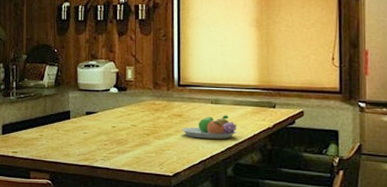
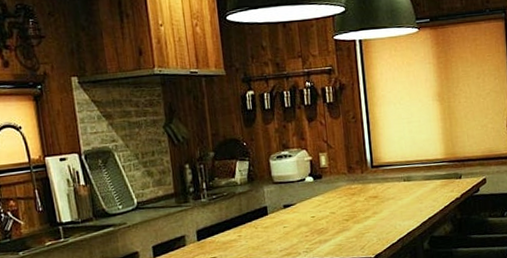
fruit bowl: present [181,115,237,139] -> none [378,190,430,218]

